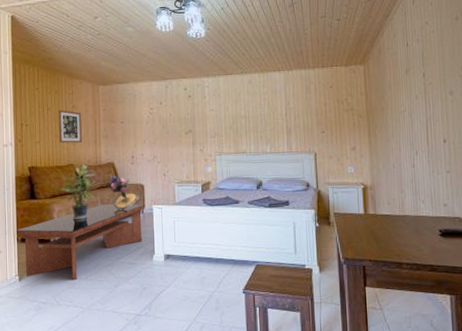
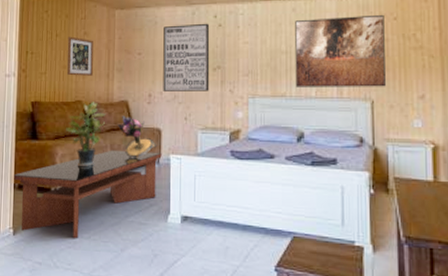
wall art: none [142,95,183,153] -> present [163,23,210,91]
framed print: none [251,83,325,145] -> present [295,14,386,87]

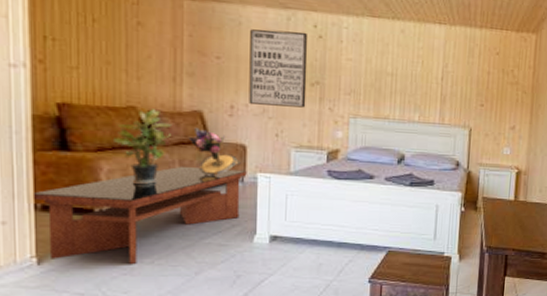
wall art: present [67,36,94,76] -> none [111,24,153,78]
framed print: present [295,14,386,87] -> none [399,43,488,117]

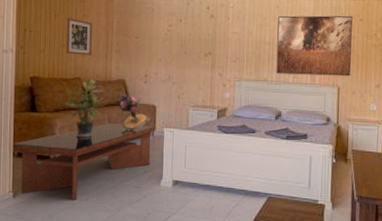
wall art: none [111,24,153,78] -> present [66,17,93,55]
wall art: present [249,29,308,108] -> none [158,13,203,74]
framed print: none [399,43,488,117] -> present [276,15,353,77]

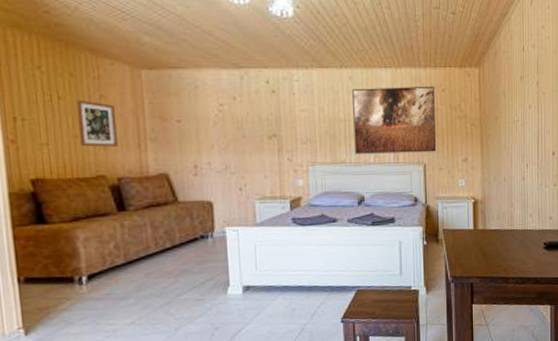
coffee table: present [13,123,156,200] -> none [16,225,216,329]
potted plant: present [65,79,104,138] -> none [87,176,141,250]
bouquet: present [115,92,153,131] -> none [157,189,210,235]

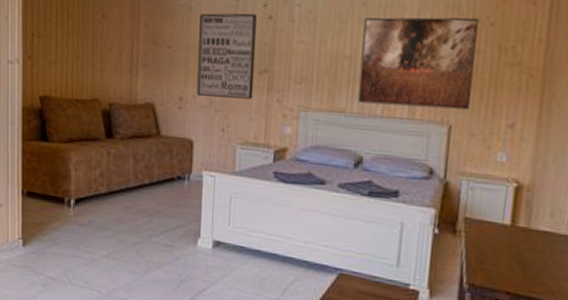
wall art: present [76,100,119,147] -> none [81,18,114,70]
wall art: none [207,88,266,162] -> present [197,13,258,99]

